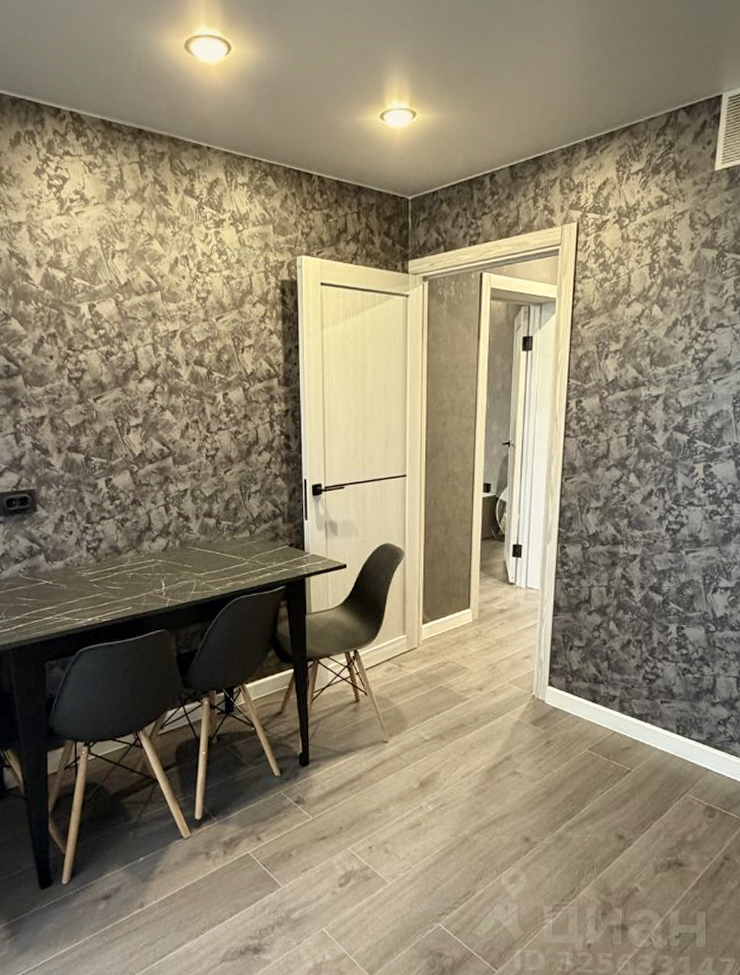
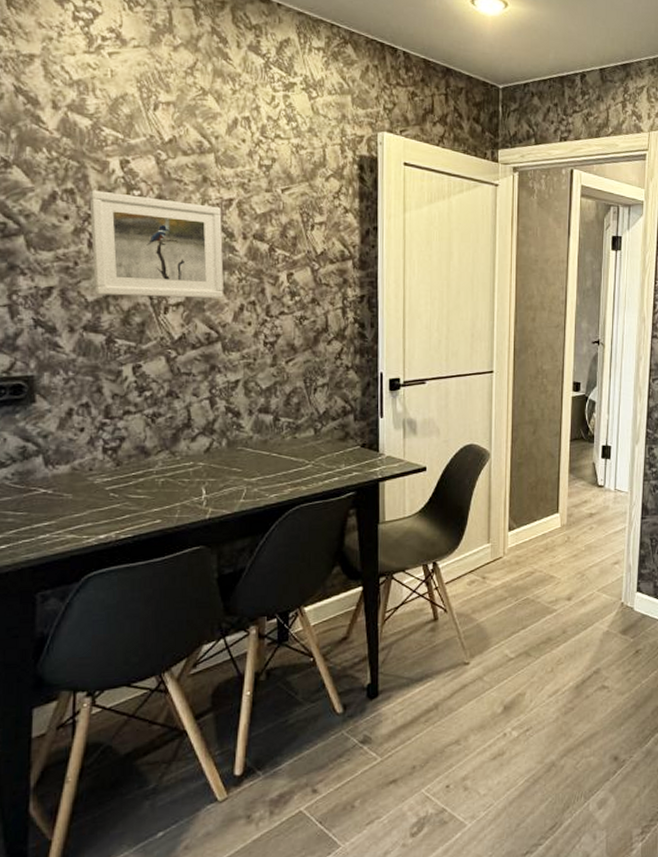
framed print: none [67,332,173,421] -> present [89,190,224,299]

